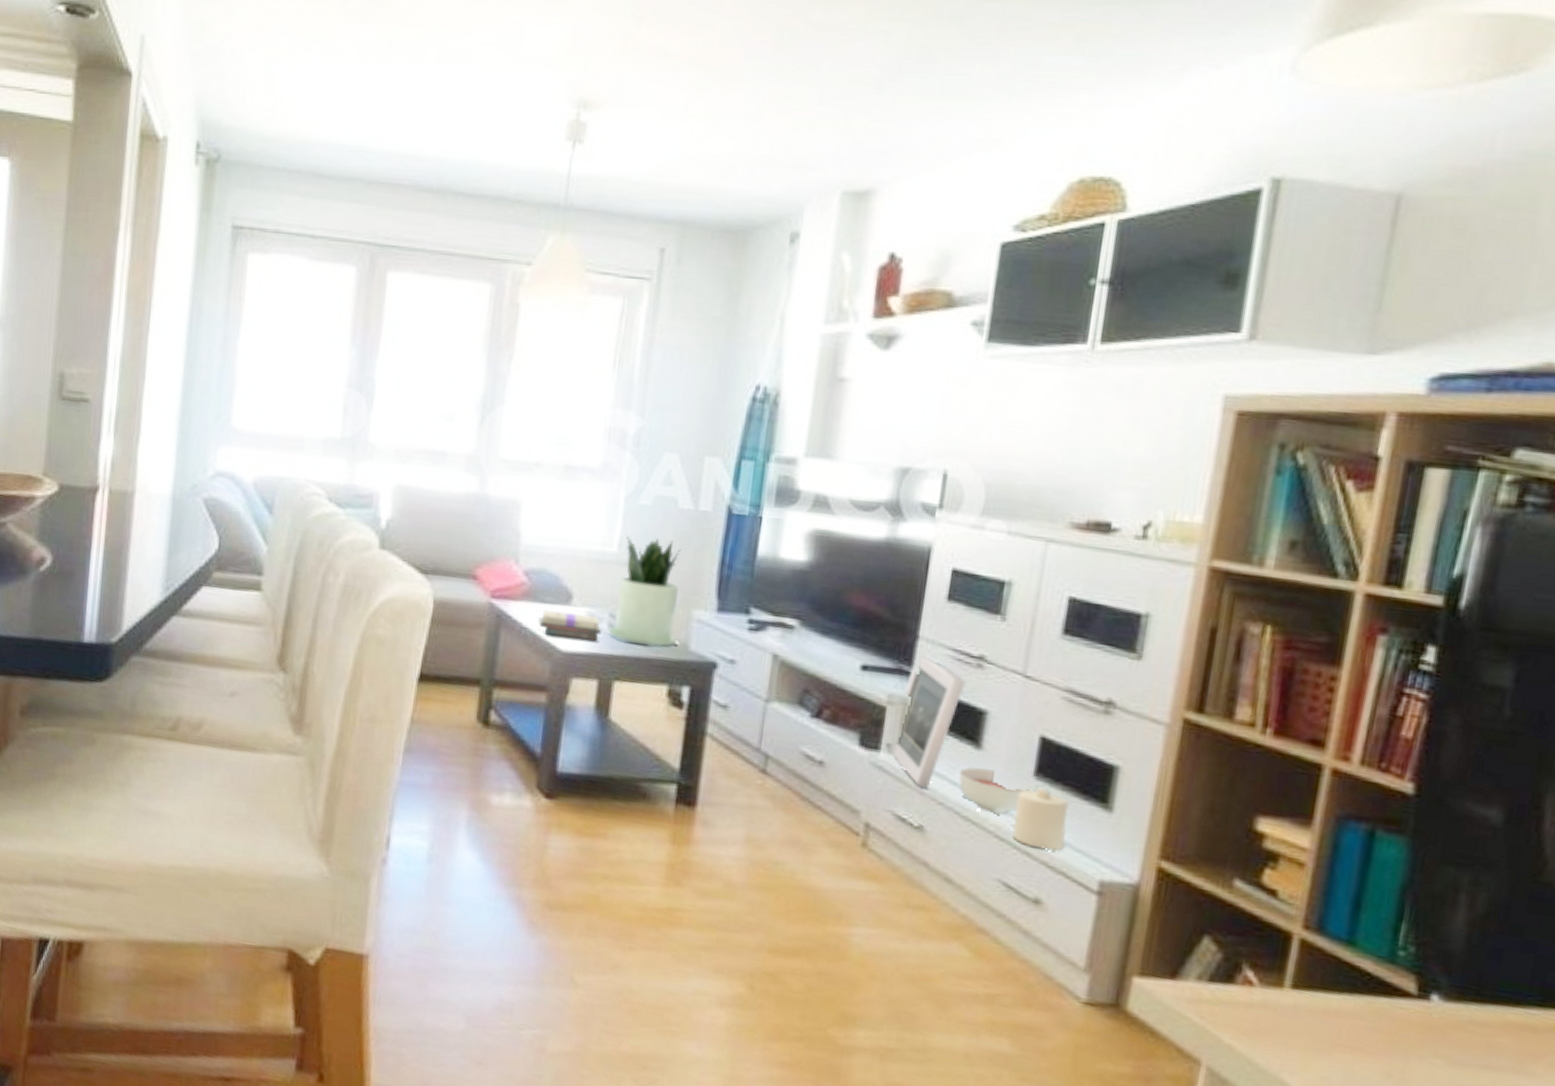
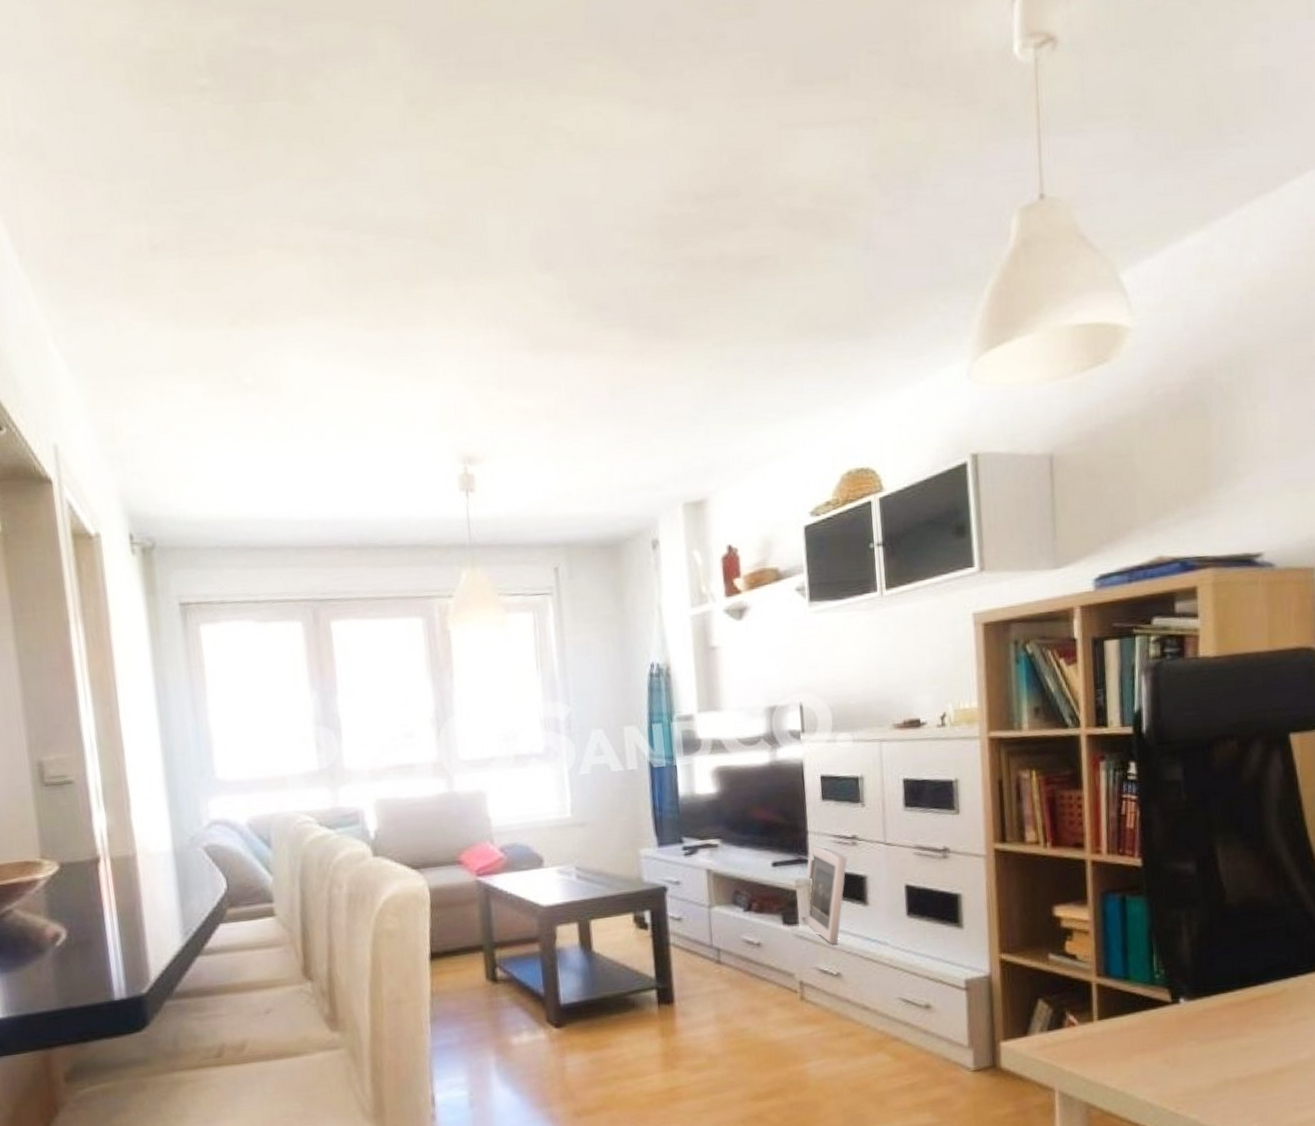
books: present [537,609,603,641] -> none [519,872,573,896]
planter: present [607,537,681,647] -> none [576,798,633,888]
bowl: present [958,767,1033,815] -> none [856,917,908,951]
candle: present [1012,787,1069,852] -> none [899,923,938,968]

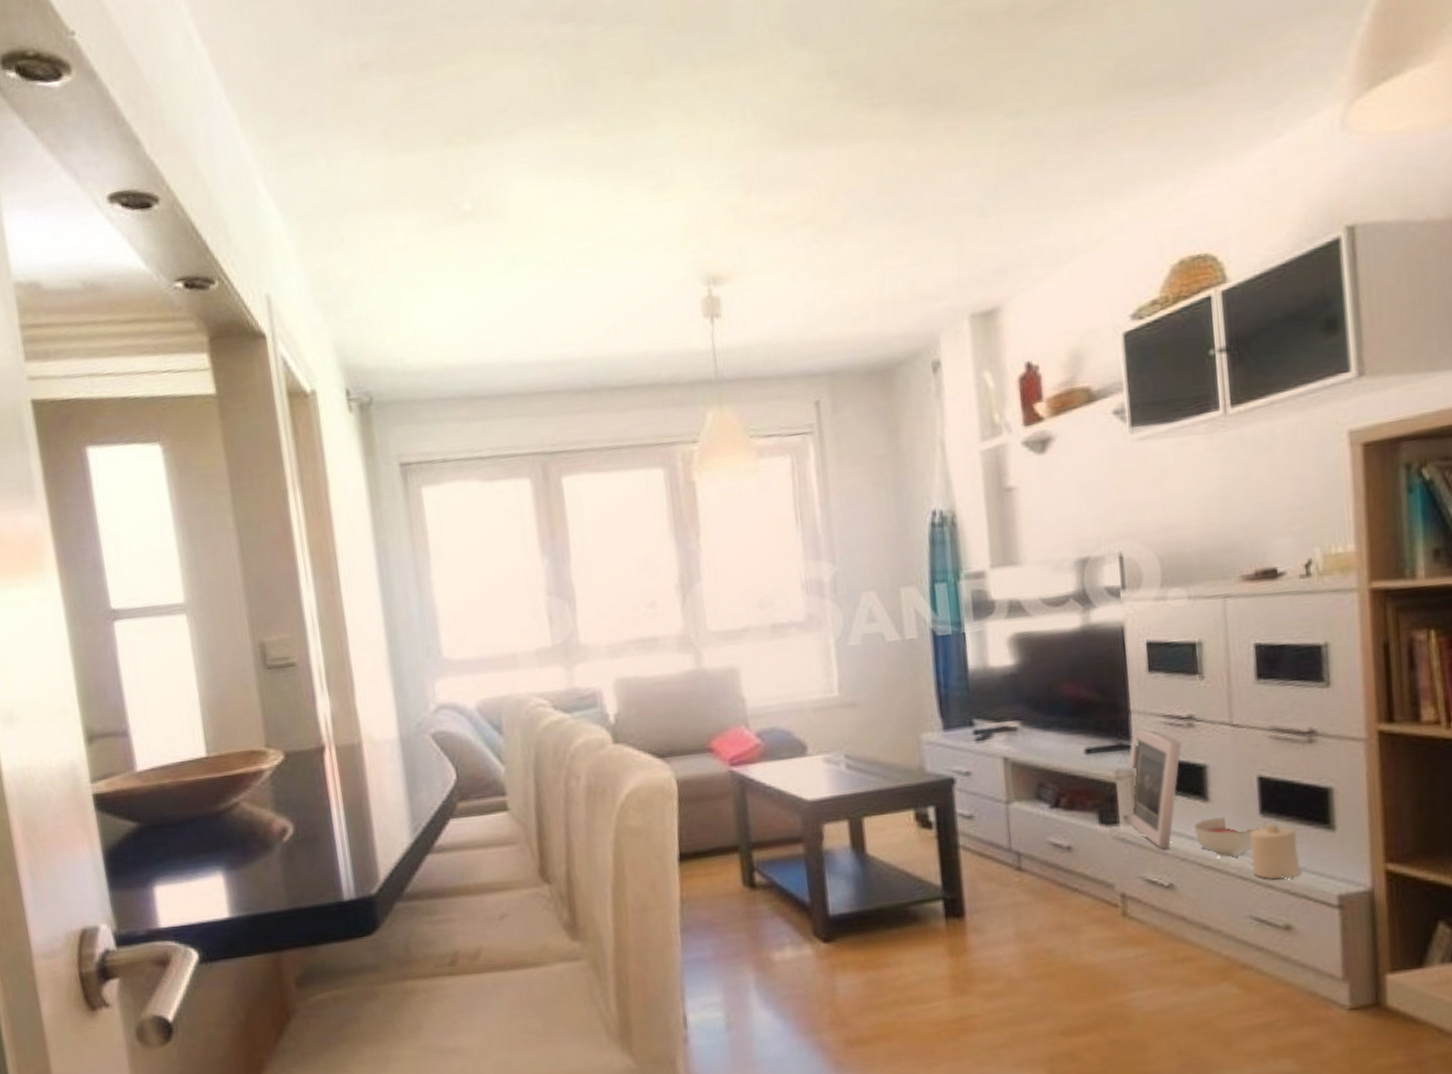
bowl: none [856,917,908,951] -> present [1193,816,1262,858]
candle: none [899,923,938,968] -> present [1250,823,1301,880]

